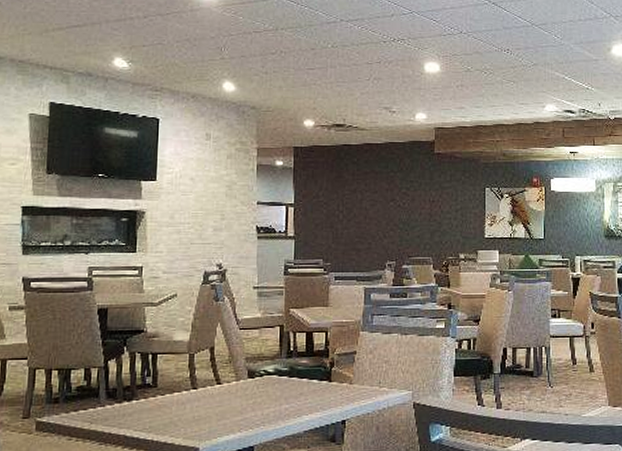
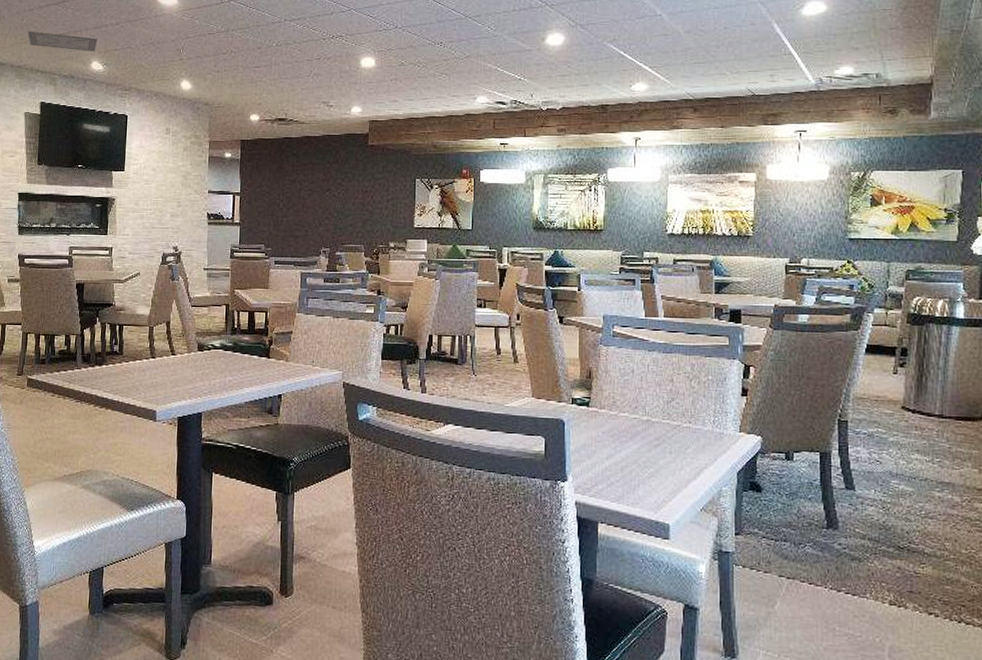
ceiling vent: none [32,20,121,48] -> present [28,31,98,52]

